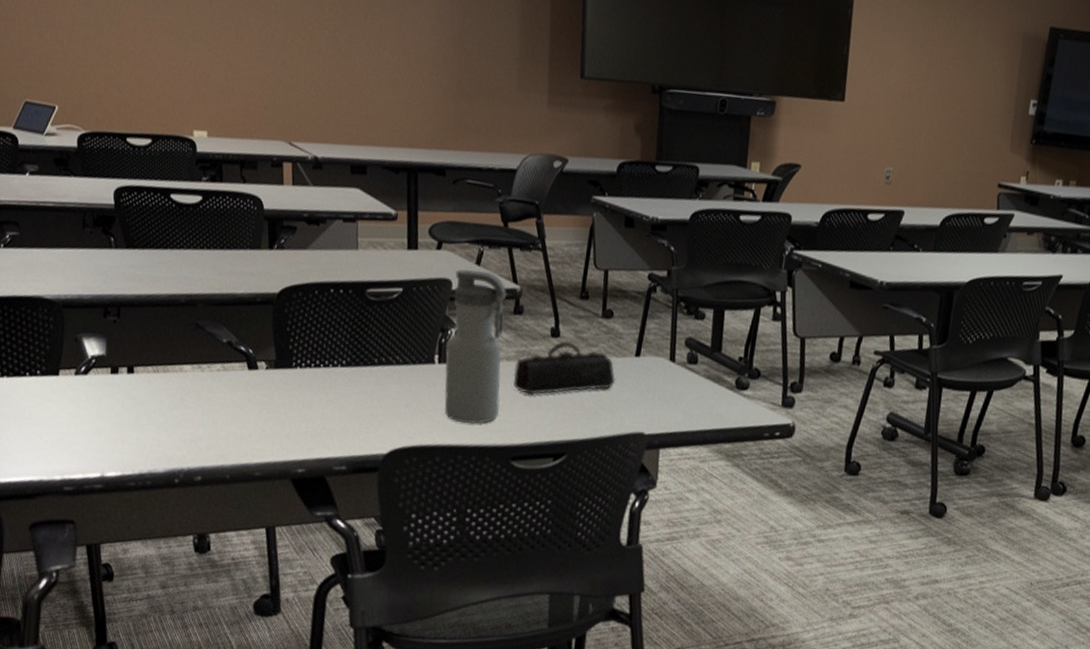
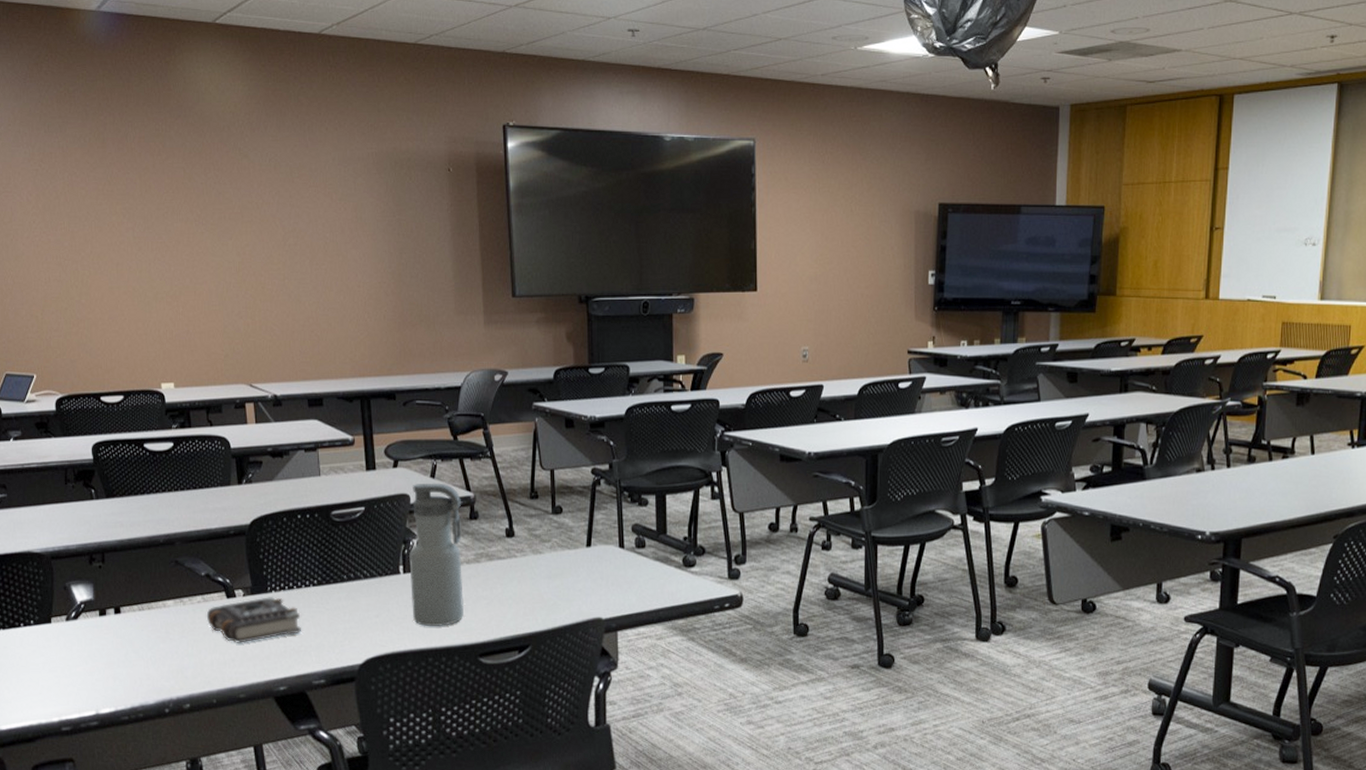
book: none [225,372,326,419] -> present [206,597,302,643]
pencil case: present [513,340,615,396] -> none [474,539,570,594]

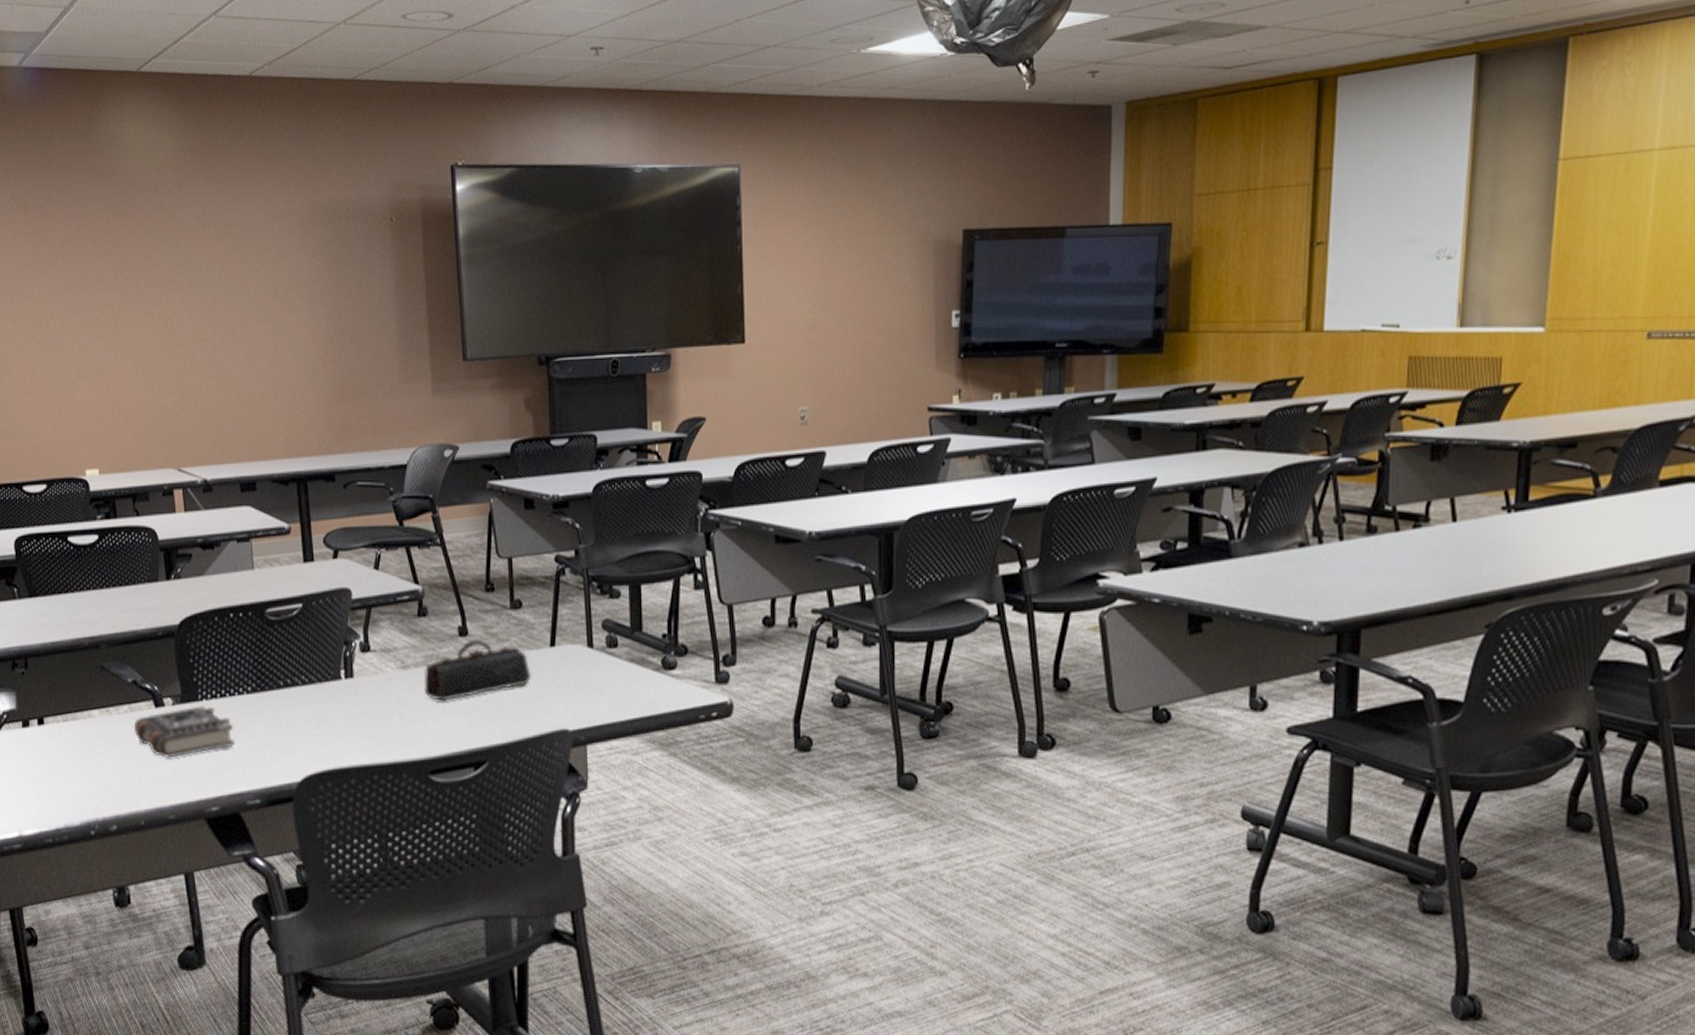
water bottle: present [408,483,463,626] -> none [350,575,412,739]
pencil case: none [474,539,570,594] -> present [423,638,531,702]

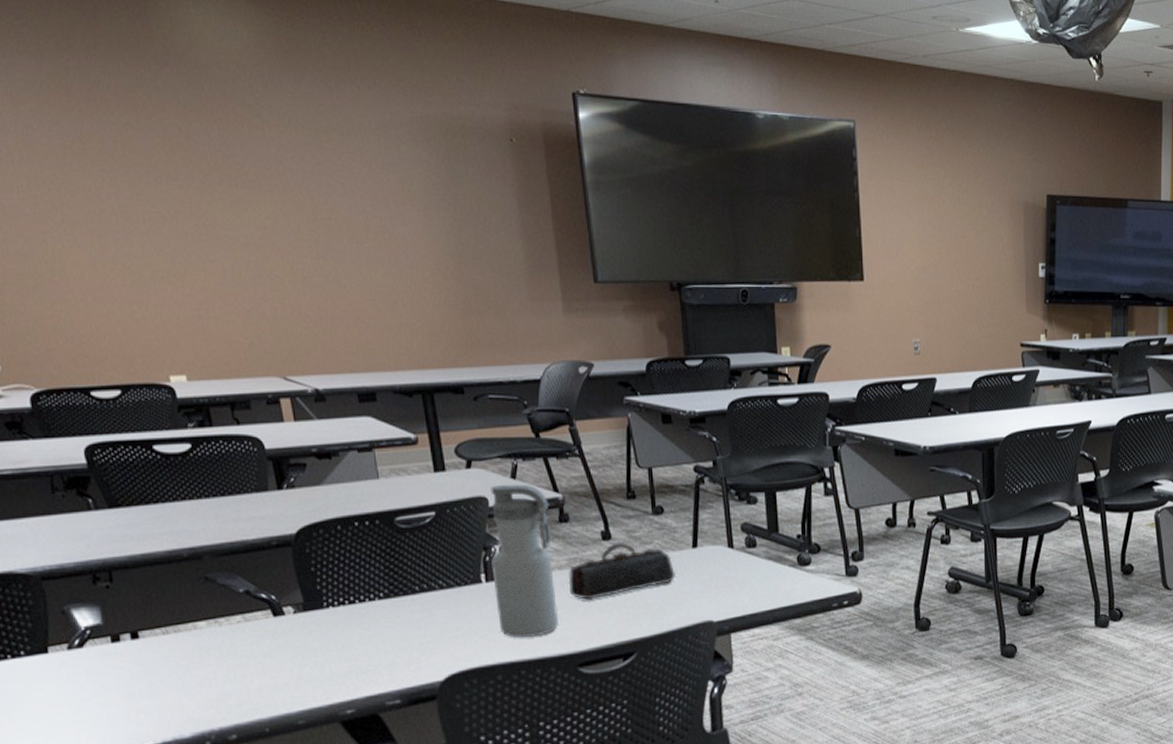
book: present [133,706,236,758] -> none [249,613,369,665]
water bottle: none [350,575,412,739] -> present [490,484,559,637]

